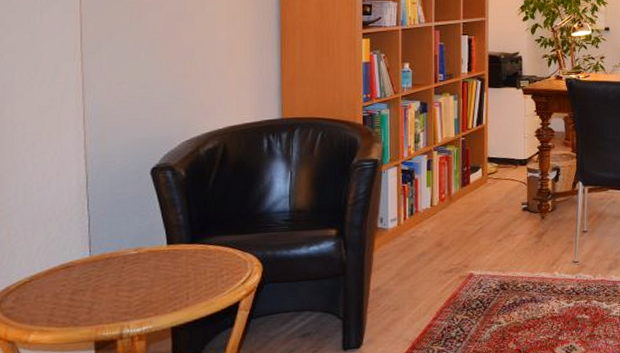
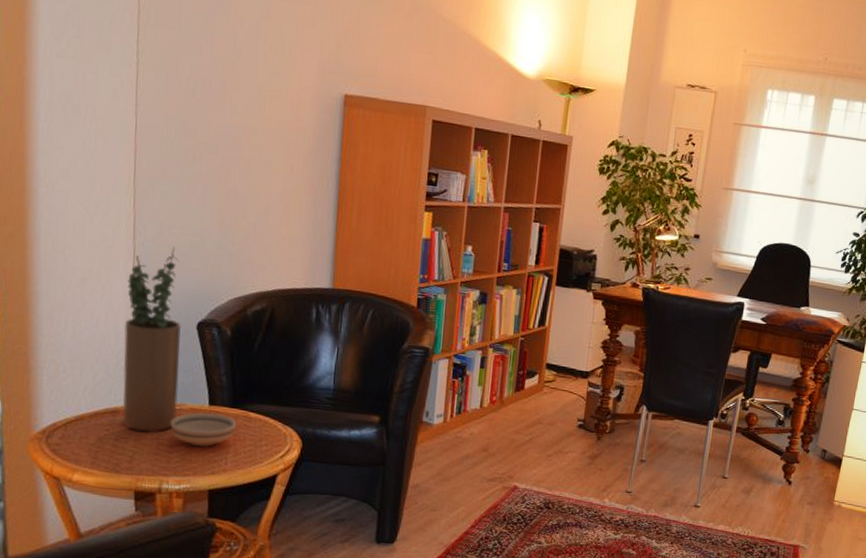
vase: none [77,101,136,282] -> present [122,246,182,432]
bowl: none [129,252,196,287] -> present [170,412,237,448]

